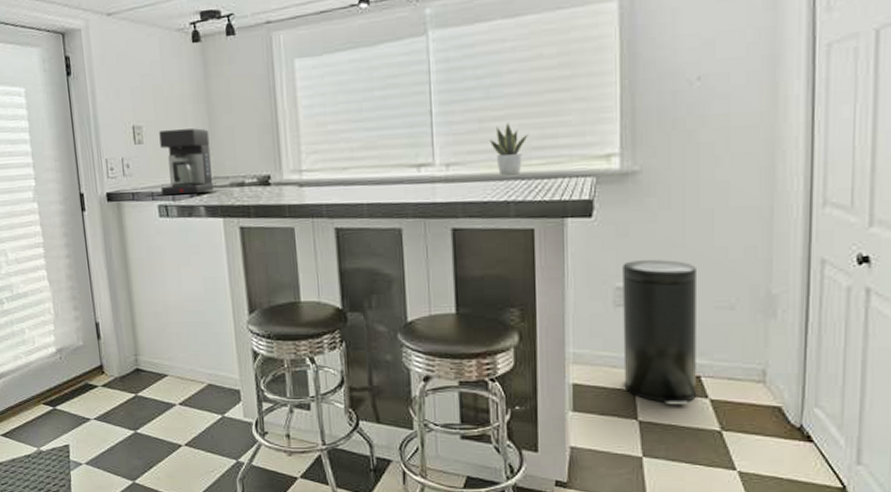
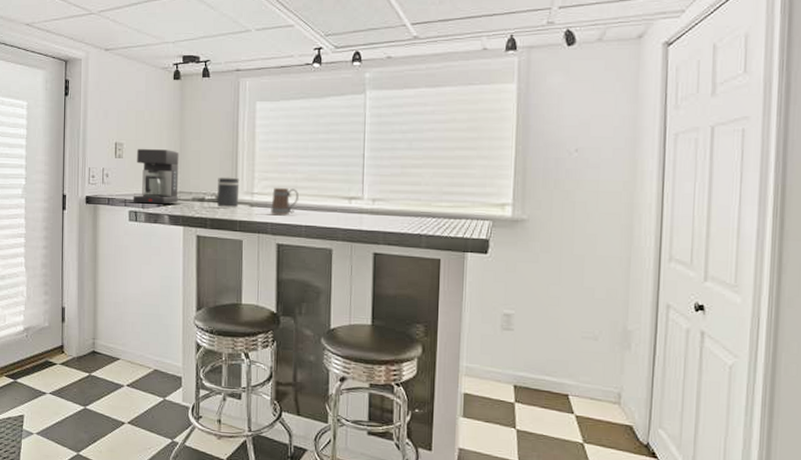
cylinder: none [258,154,286,192] -> present [217,177,240,208]
beer mug: none [324,160,356,195] -> present [271,187,299,216]
potted plant: present [490,123,528,176] -> none [410,170,440,213]
pedal bin: present [622,260,697,405] -> none [506,293,569,419]

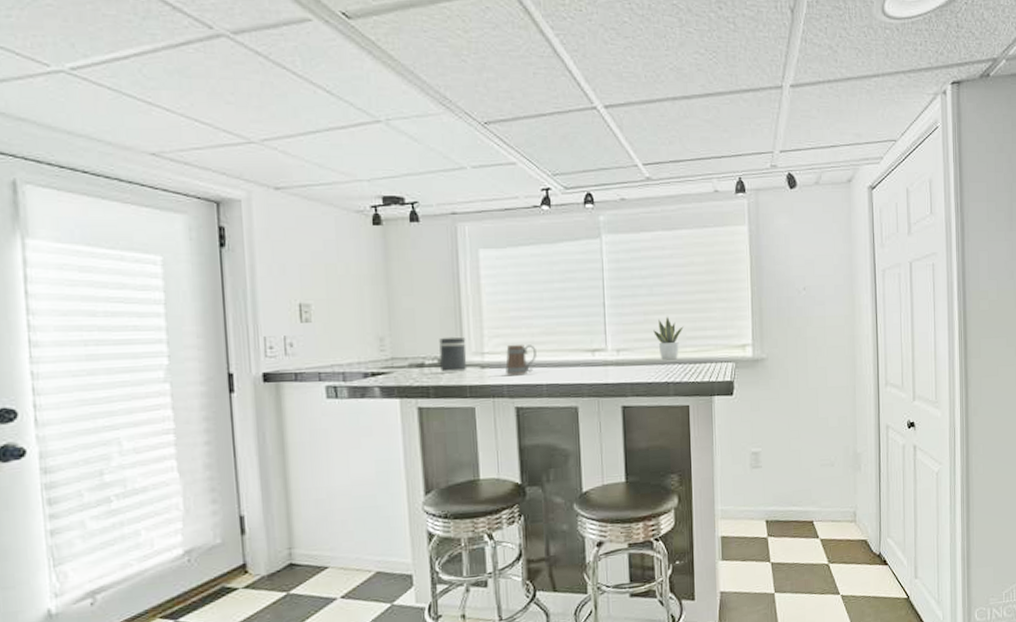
coffee maker: present [133,148,179,204] -> none [329,308,391,376]
potted plant: none [410,170,440,213] -> present [653,316,684,360]

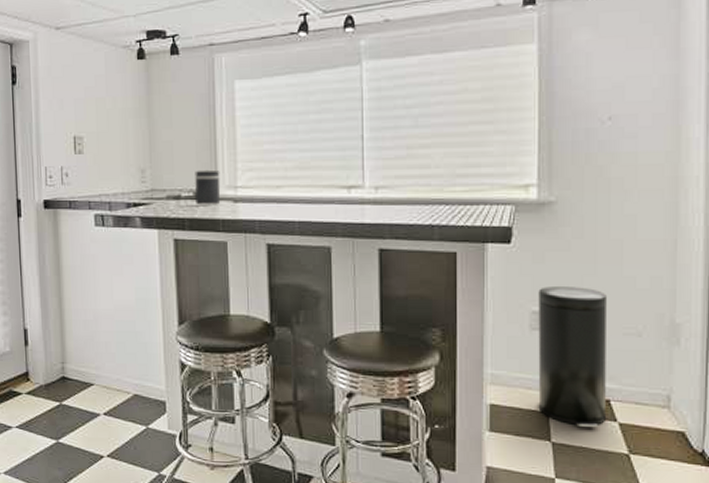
beer mug: present [505,344,537,376] -> none [258,178,289,211]
potted plant: present [653,316,684,360] -> none [417,150,453,200]
pedal bin: none [756,429,812,547] -> present [538,287,607,428]

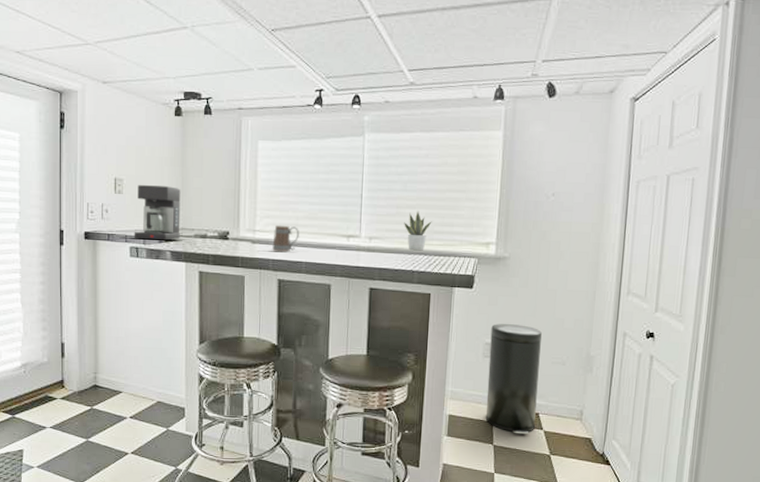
coffee maker: none [98,141,150,206] -> present [134,184,181,241]
cylinder: present [195,169,221,205] -> none [219,214,242,245]
beer mug: none [258,178,289,211] -> present [272,225,299,253]
potted plant: none [417,150,453,200] -> present [404,211,432,251]

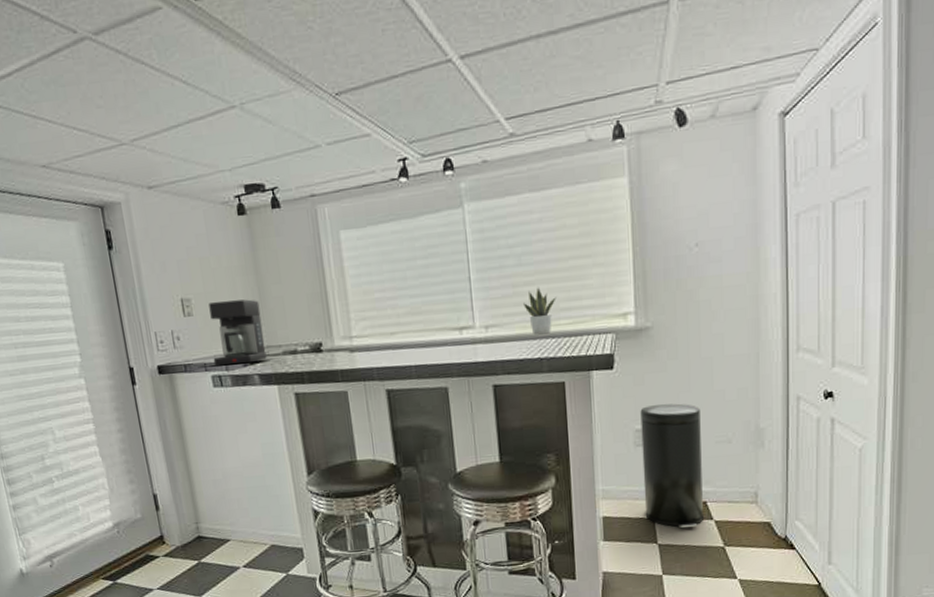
beer mug: present [272,225,299,253] -> none [373,325,404,358]

